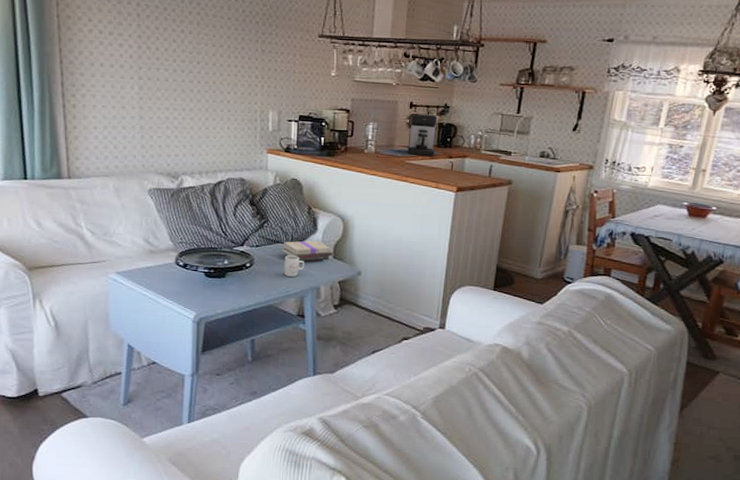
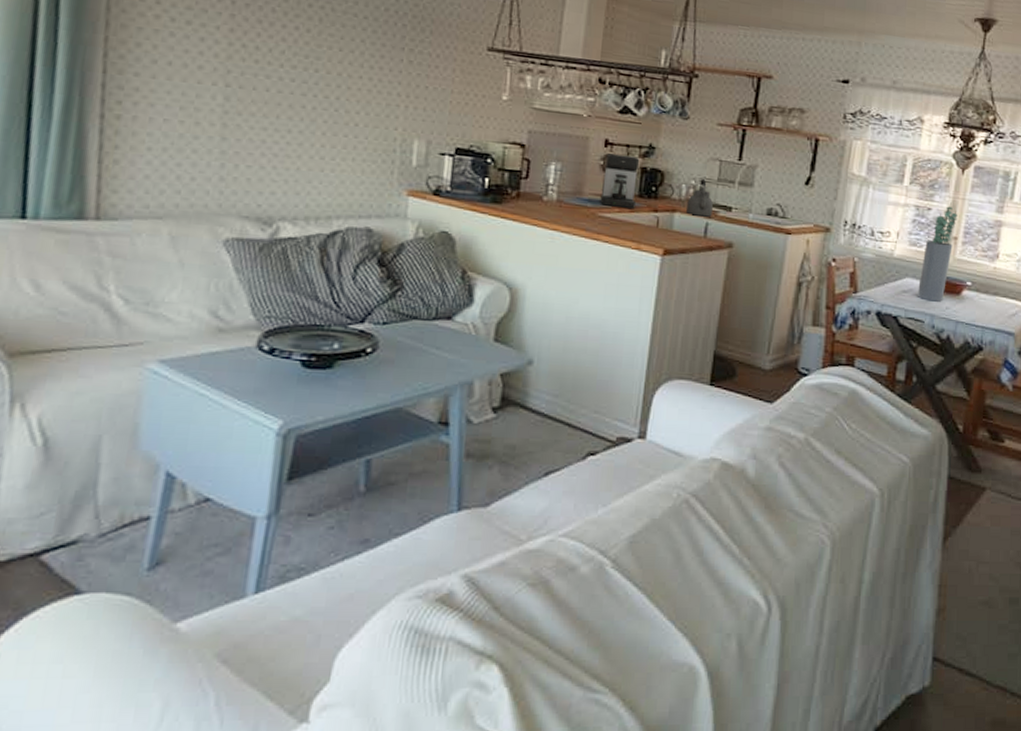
books: present [282,240,333,262] -> none [421,315,494,346]
mug: present [283,255,305,277] -> none [421,336,454,367]
kettle: none [474,130,497,161] -> present [685,179,714,217]
vase: none [667,140,707,224] -> present [917,202,957,302]

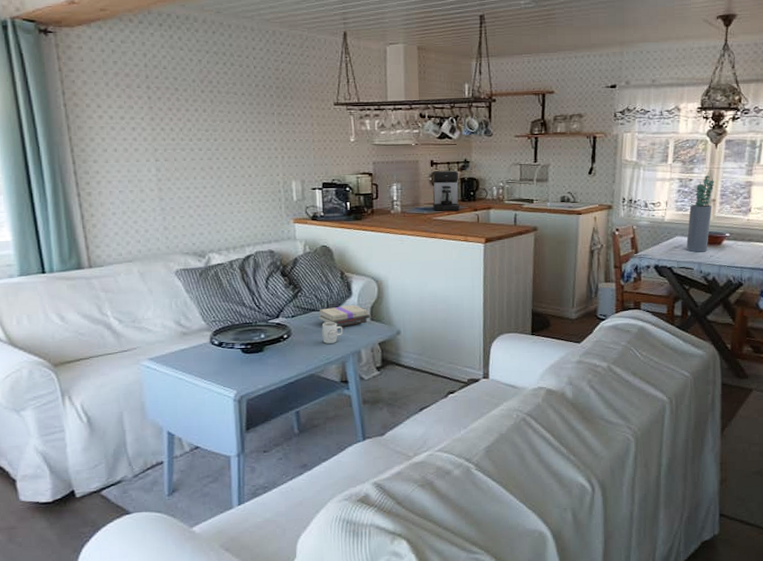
books: none [421,315,494,346] -> present [319,304,370,327]
mug: none [421,336,454,367] -> present [321,322,343,344]
kettle: present [685,179,714,217] -> none [498,181,519,210]

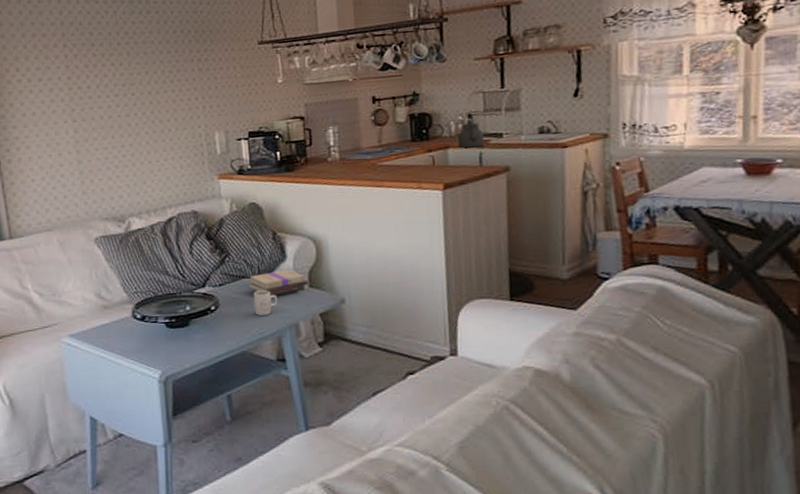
coffee maker: present [433,170,460,212] -> none [376,106,410,156]
kettle: none [498,181,519,210] -> present [457,113,485,149]
vase: present [686,172,714,253] -> none [718,81,754,187]

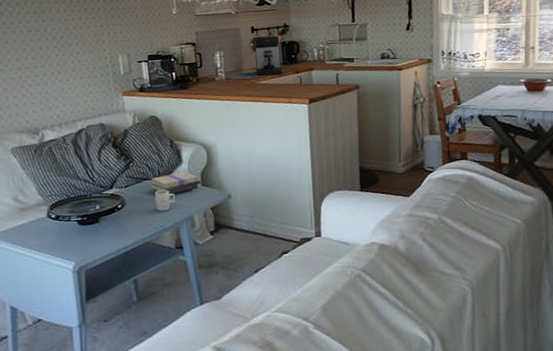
coffee maker: none [376,106,410,156] -> present [254,35,282,76]
kettle: present [457,113,485,149] -> none [319,42,340,71]

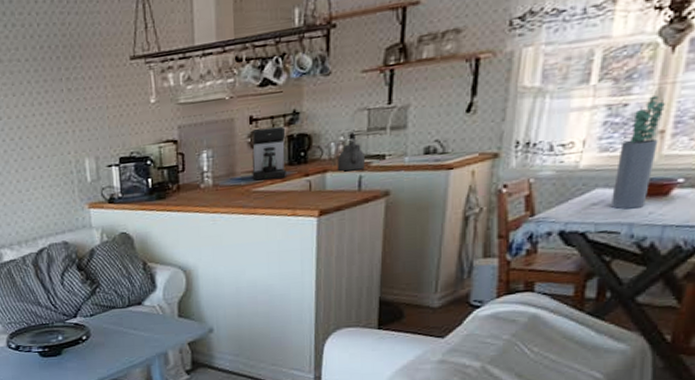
books: present [151,171,201,195] -> none [119,299,177,326]
mug: present [154,189,176,211] -> none [123,320,148,345]
kettle: none [319,42,340,71] -> present [337,133,366,172]
vase: none [508,20,532,100] -> present [610,91,665,210]

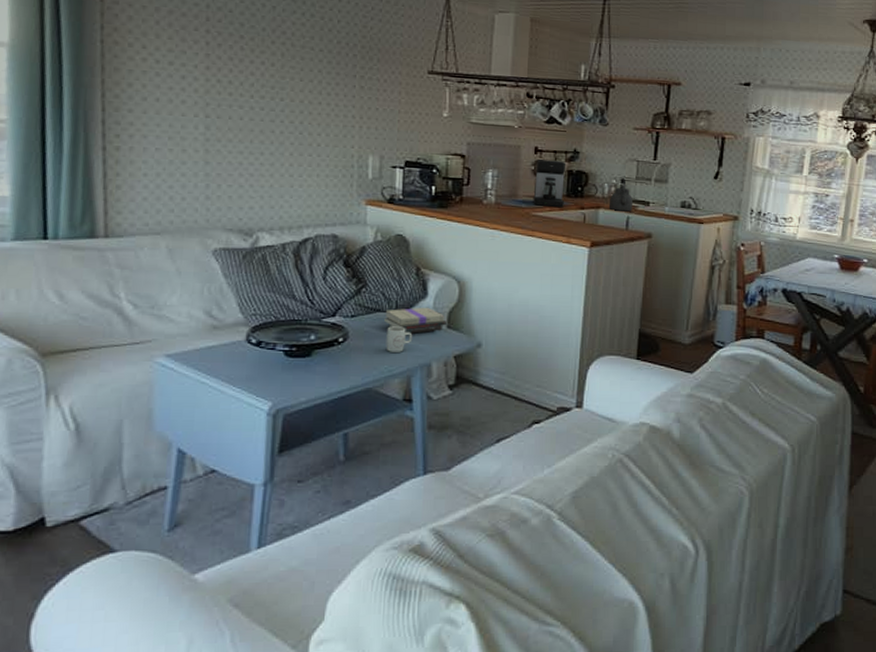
books: none [119,299,177,326] -> present [384,307,446,334]
mug: none [123,320,148,345] -> present [386,326,413,352]
vase: present [610,91,665,210] -> none [818,189,853,278]

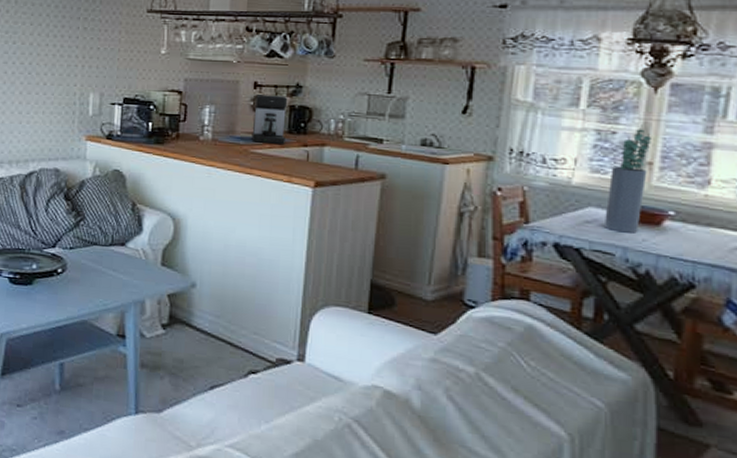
books: present [384,307,446,334] -> none [100,242,161,269]
mug: present [386,326,413,352] -> none [101,260,127,287]
kettle: present [608,178,634,212] -> none [335,114,364,150]
vase: none [818,189,853,278] -> present [603,125,651,234]

